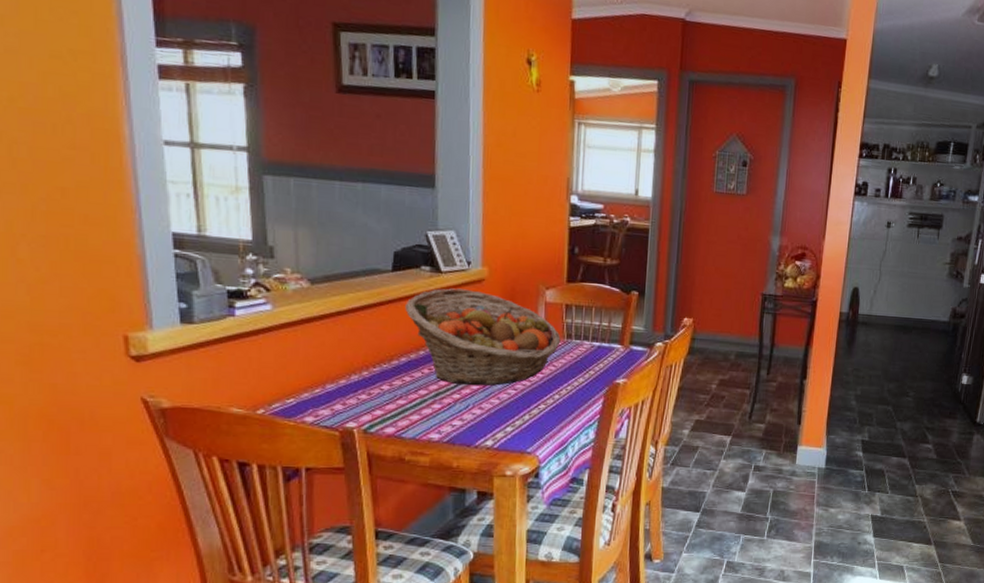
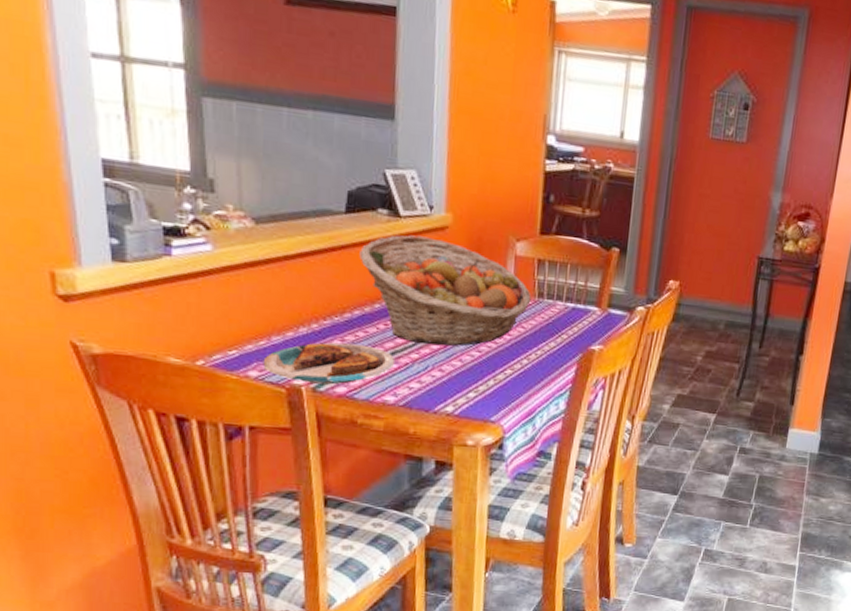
plate: none [318,387,439,426] -> present [263,342,396,384]

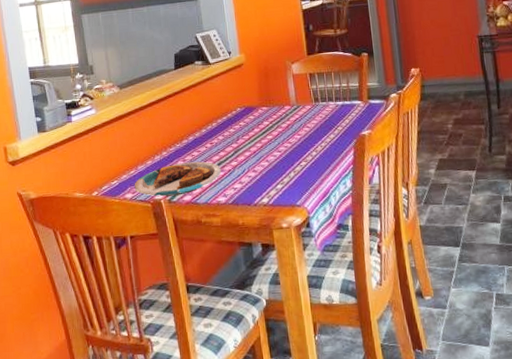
fruit basket: present [359,235,532,347] -> none [187,74,310,154]

